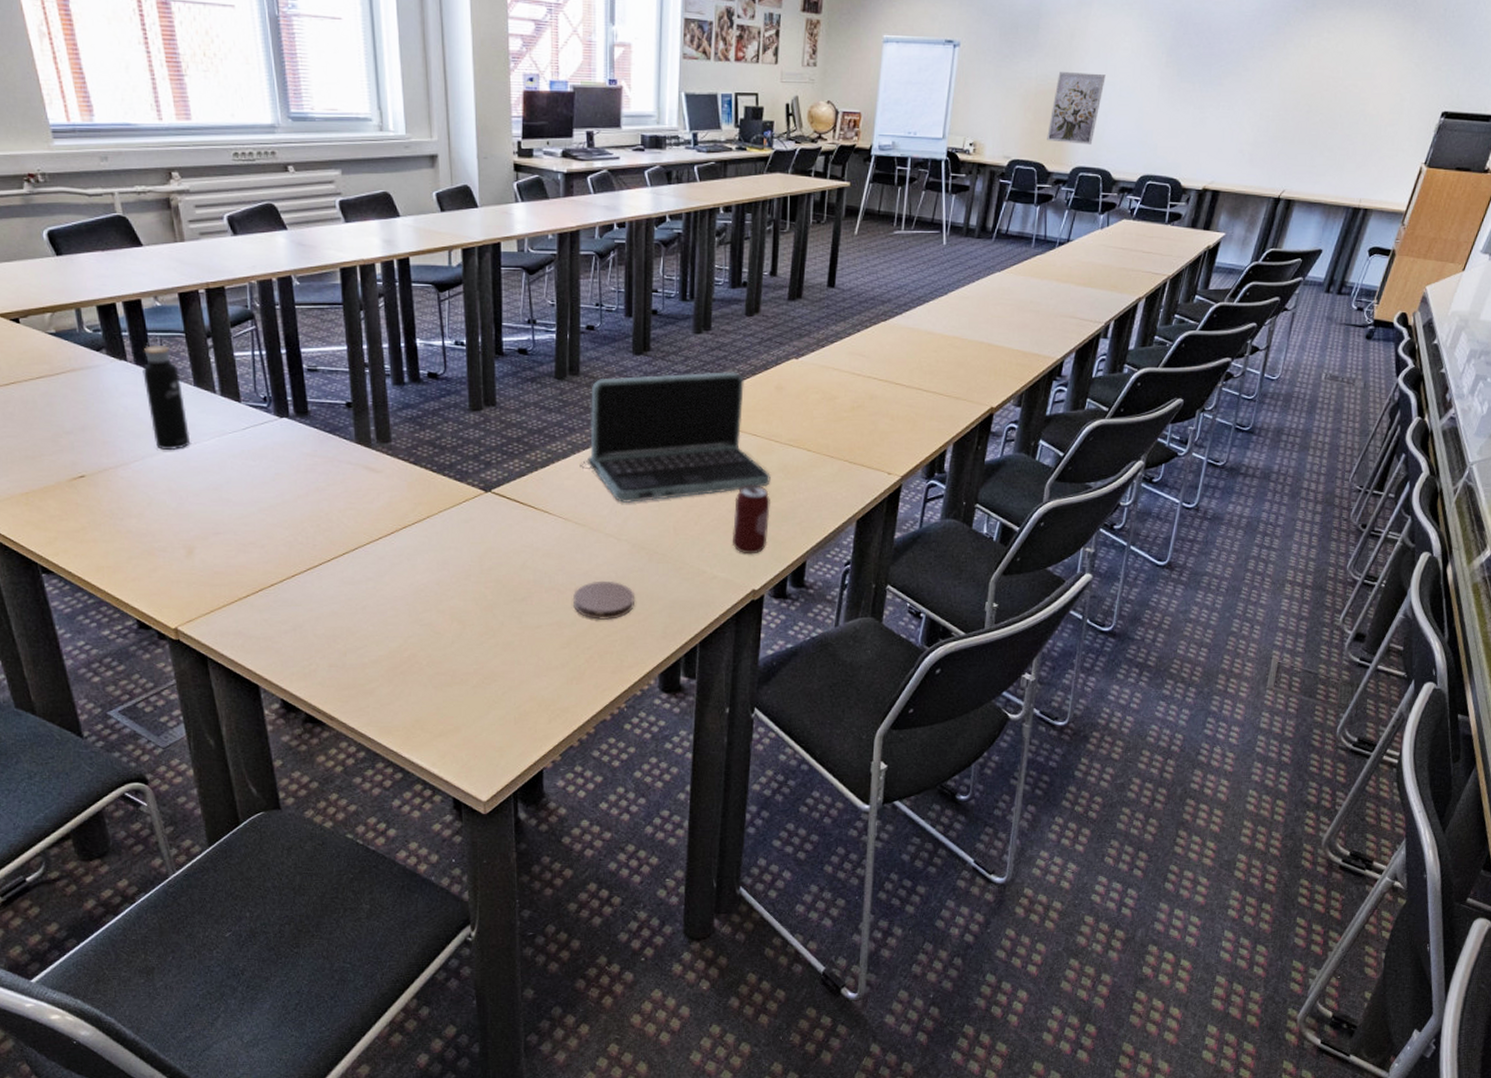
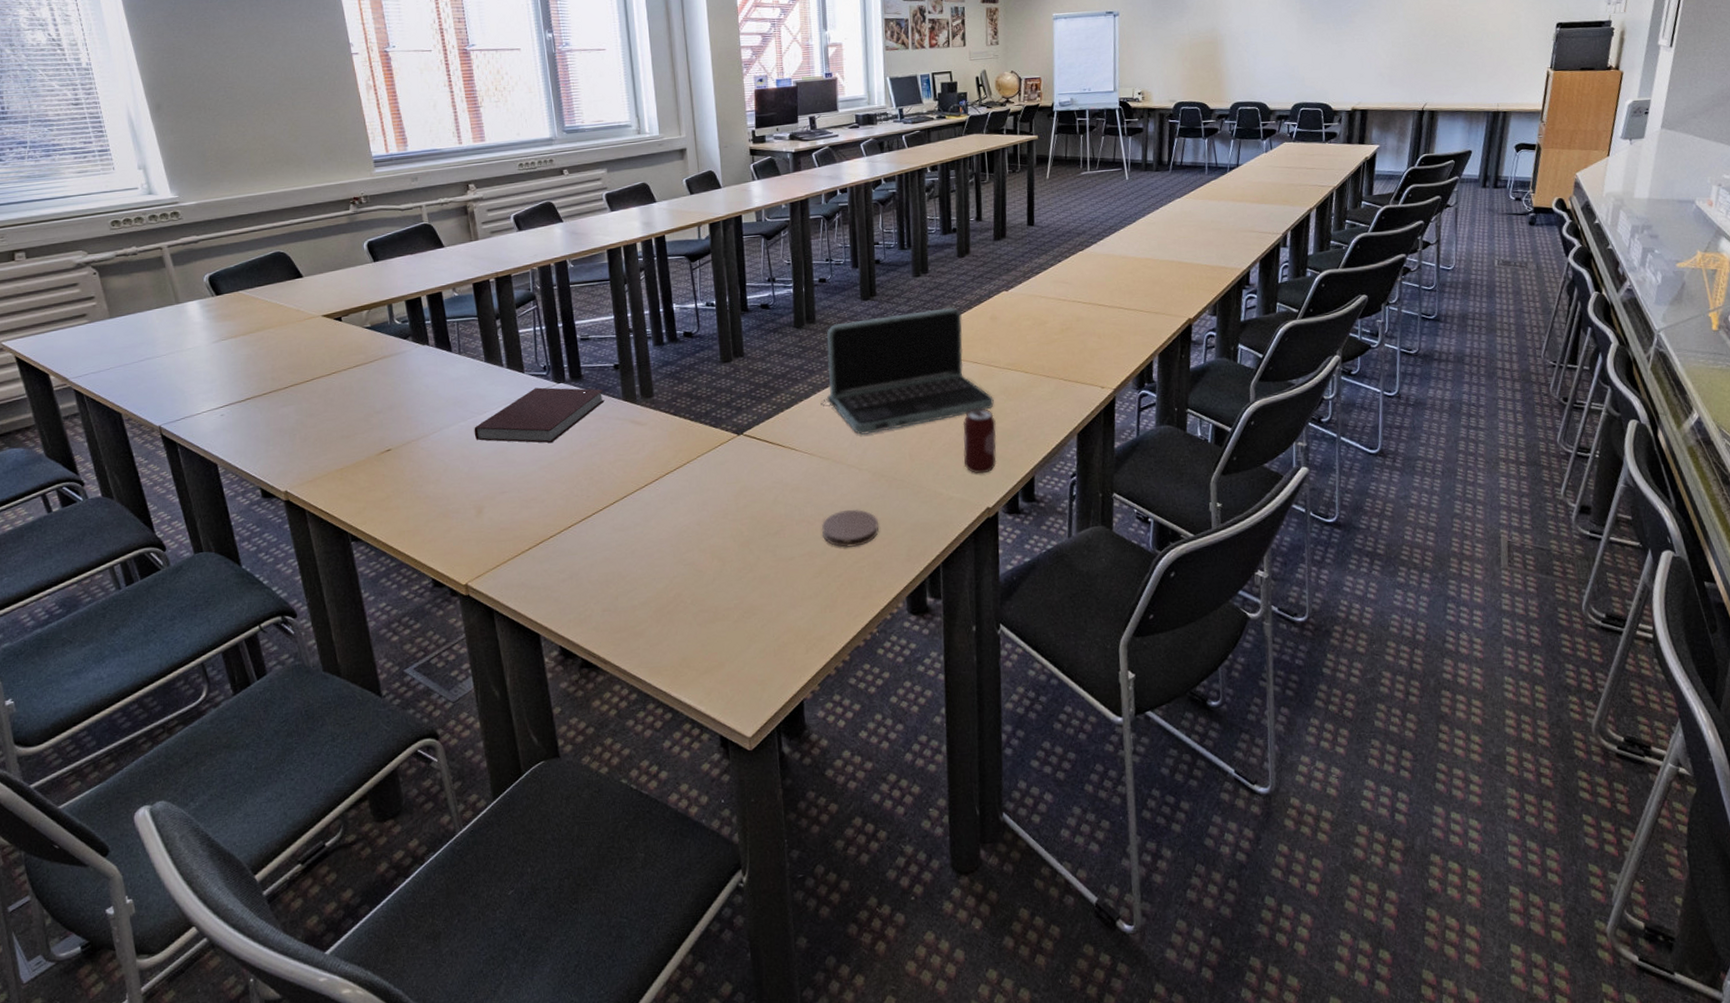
water bottle: present [142,337,191,450] -> none [442,322,482,420]
notebook: none [182,420,335,483] -> present [474,387,605,443]
wall art: present [1047,72,1106,145] -> none [1205,24,1250,84]

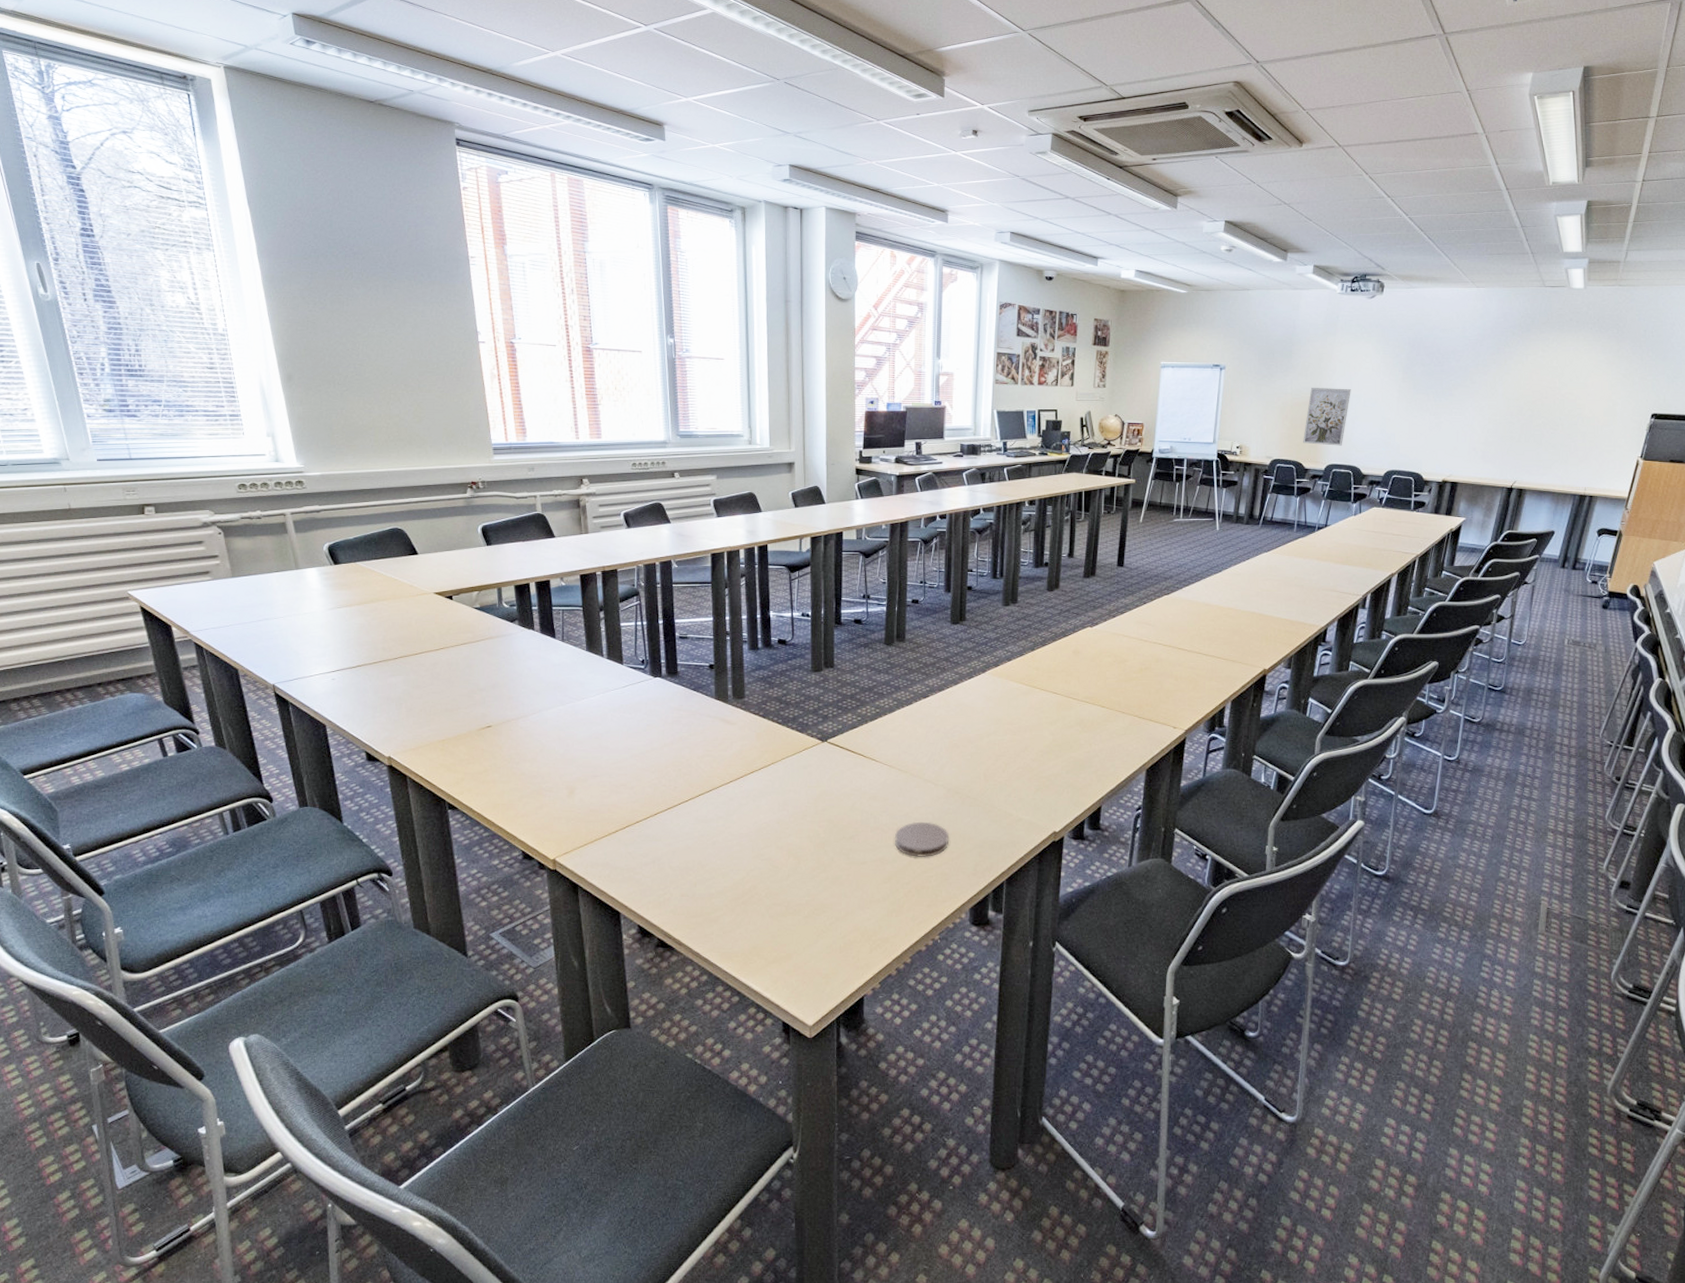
notebook: present [474,387,605,443] -> none [571,680,698,733]
laptop: present [820,307,994,435] -> none [903,638,1069,752]
beverage can: present [963,409,997,474] -> none [1036,738,1069,799]
wall art: none [1205,24,1250,84] -> present [1303,388,1351,446]

